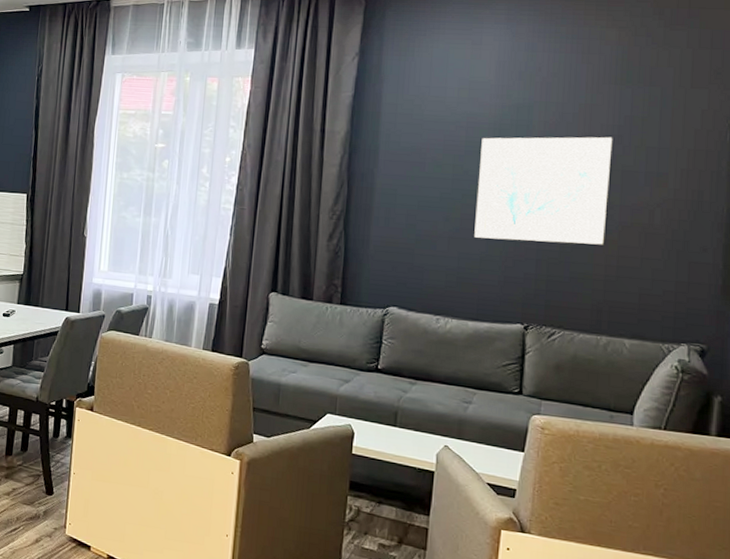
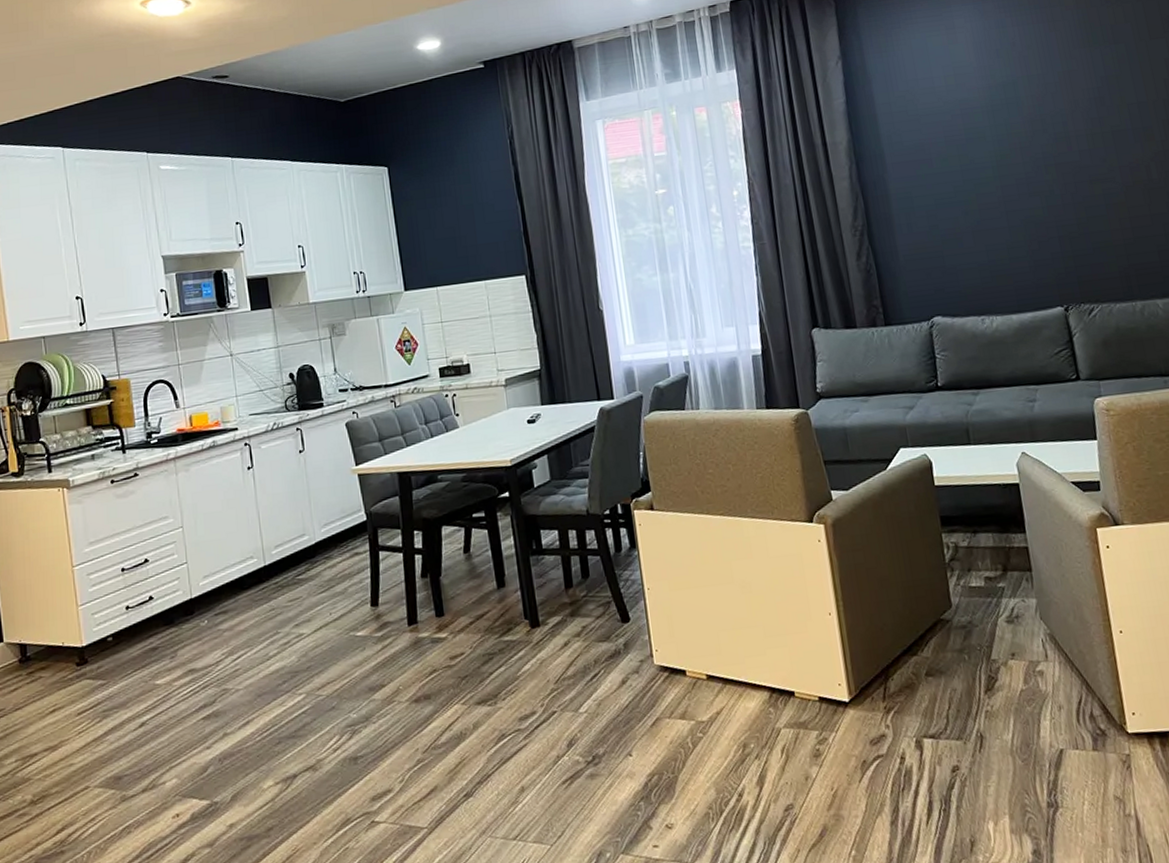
wall art: present [474,137,613,245] -> none [978,100,1114,226]

